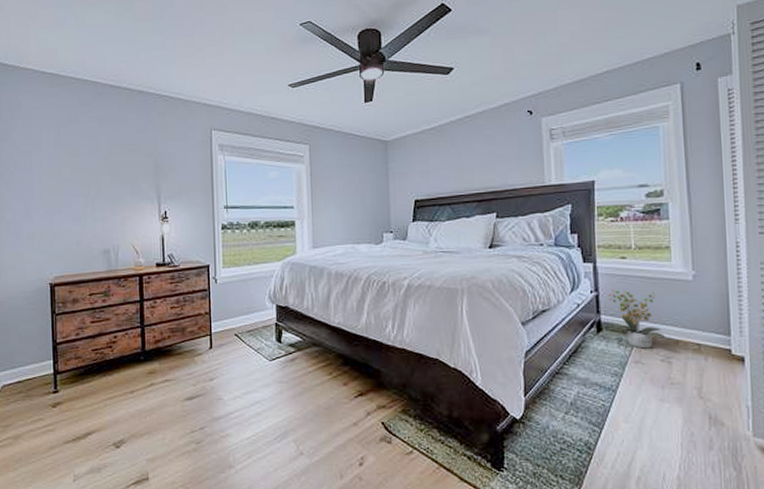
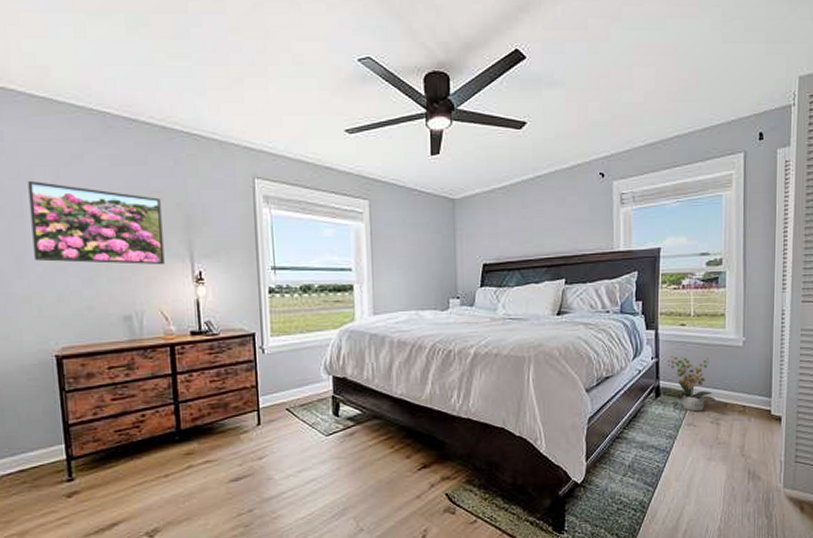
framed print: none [37,139,137,206] -> present [27,180,165,265]

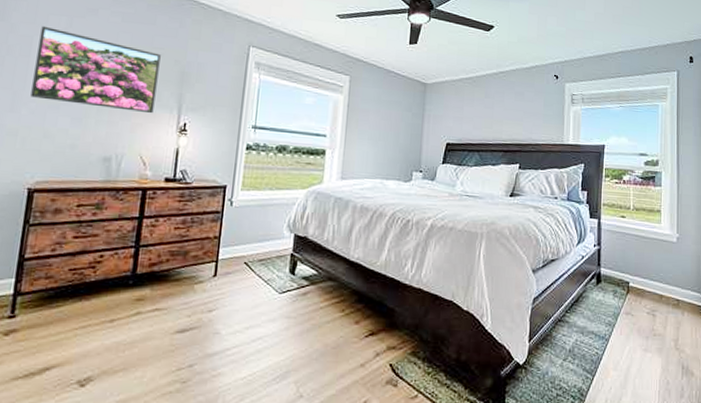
potted plant: present [667,356,716,412] -> none [608,245,652,302]

